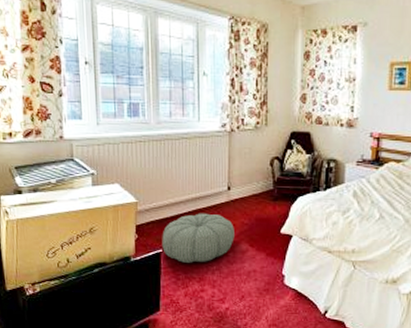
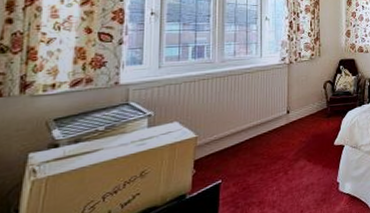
pouf: present [162,213,234,263] -> none [221,137,293,190]

